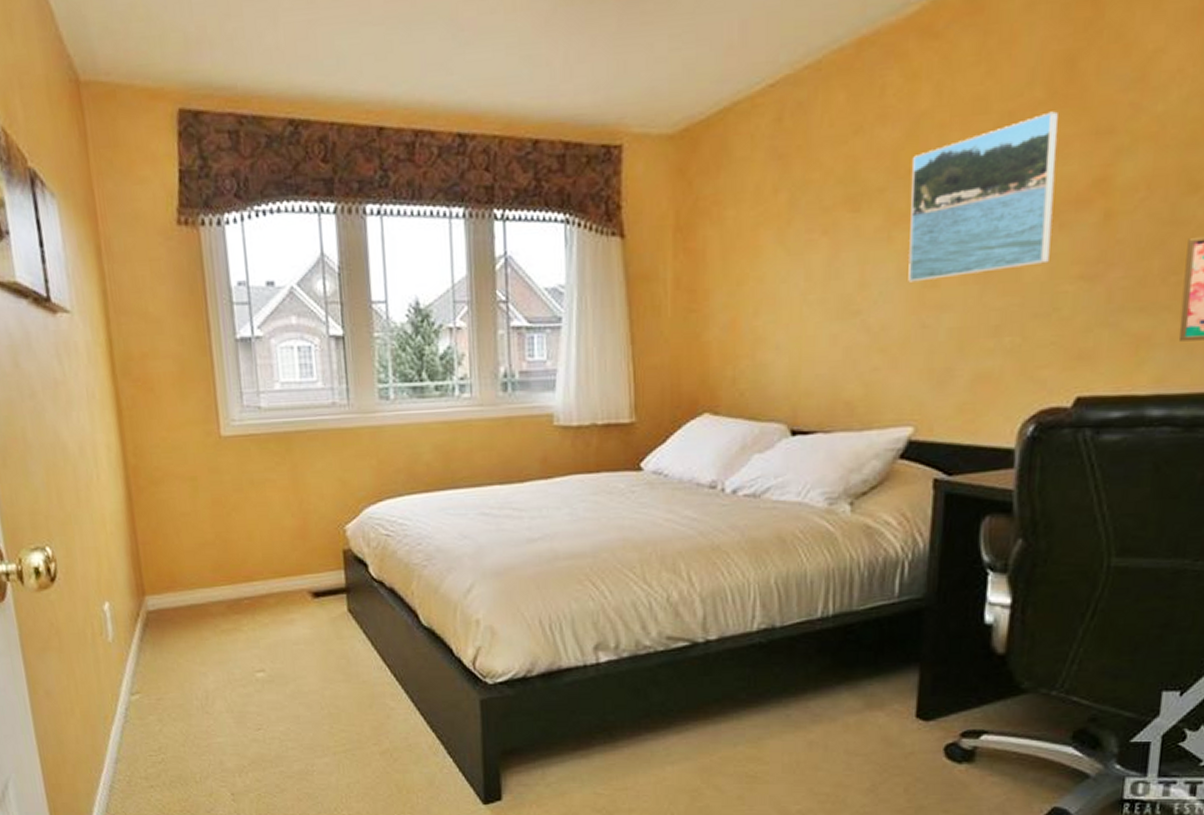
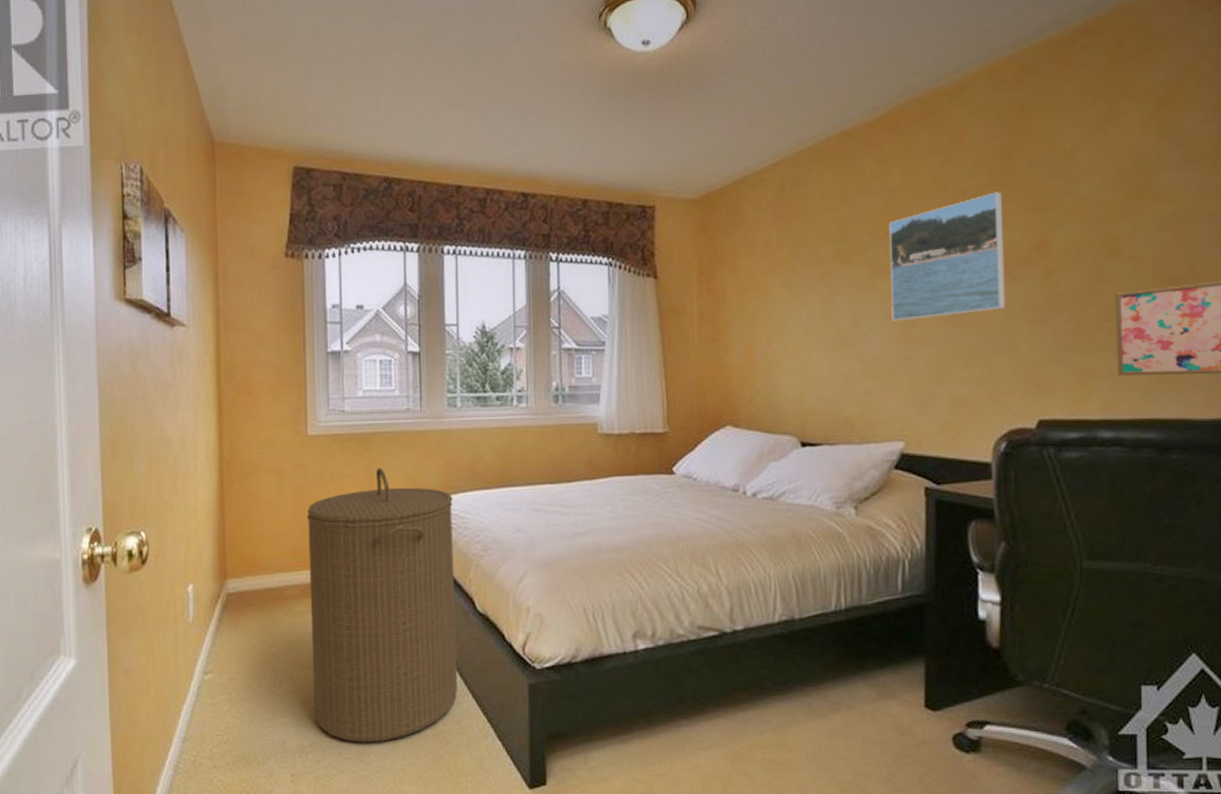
laundry hamper: none [227,471,403,761] -> present [306,468,457,743]

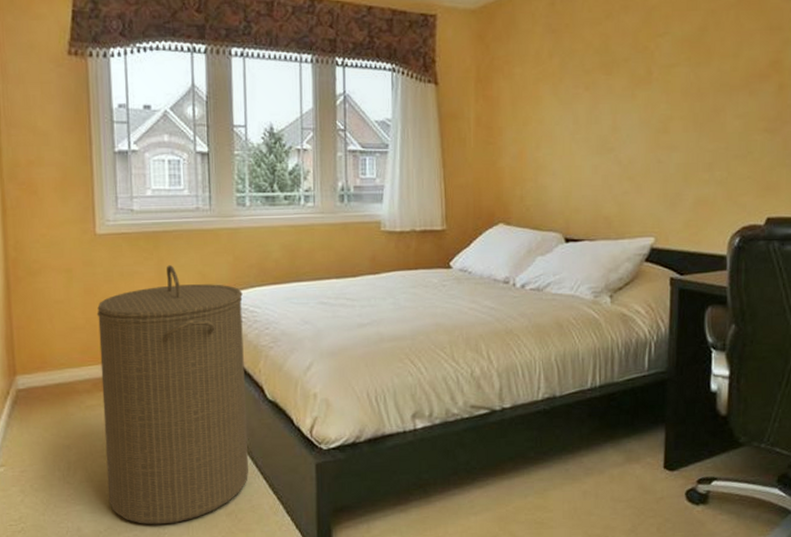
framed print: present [888,191,1005,321] -> none [647,12,745,129]

